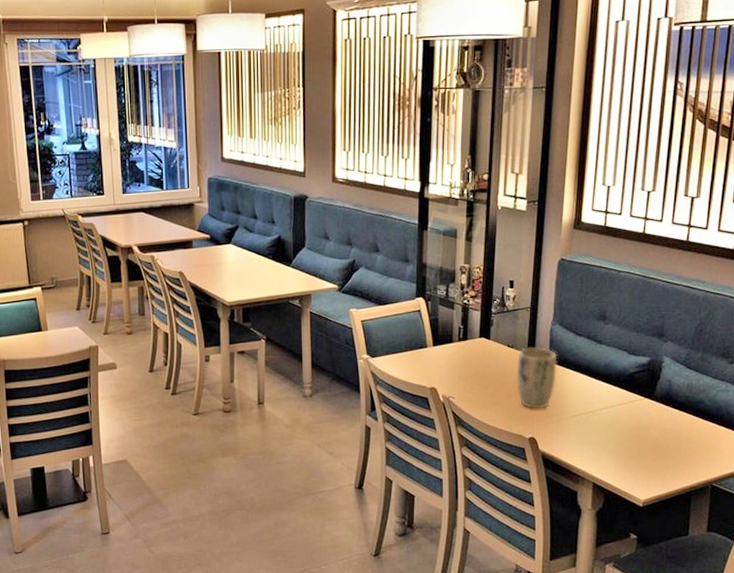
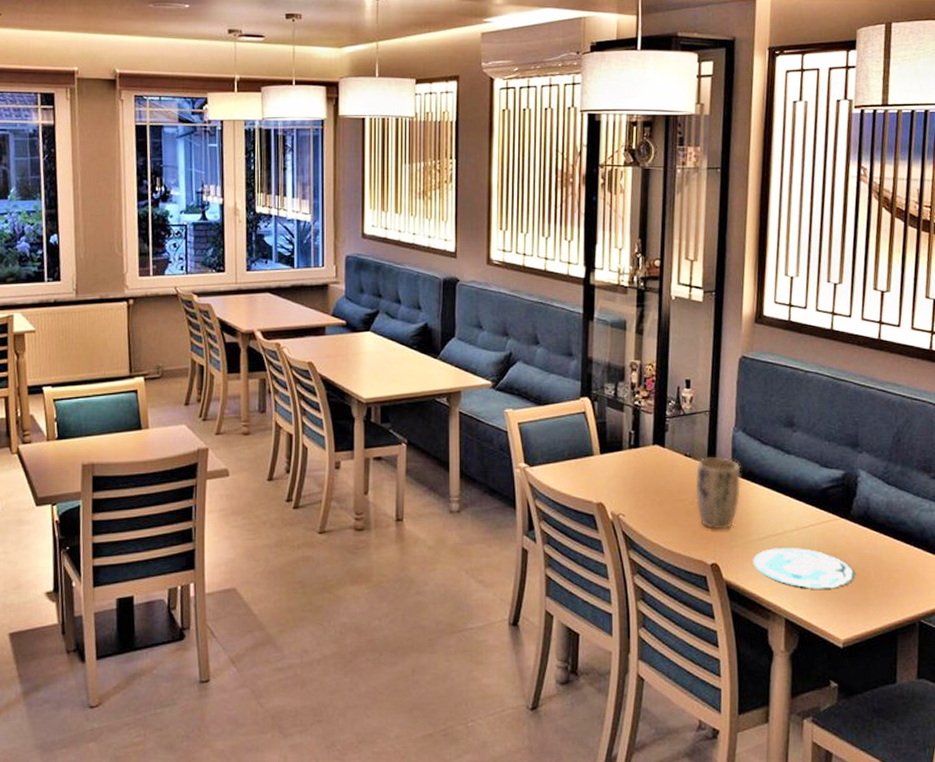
plate: none [566,424,655,457] -> present [753,548,854,588]

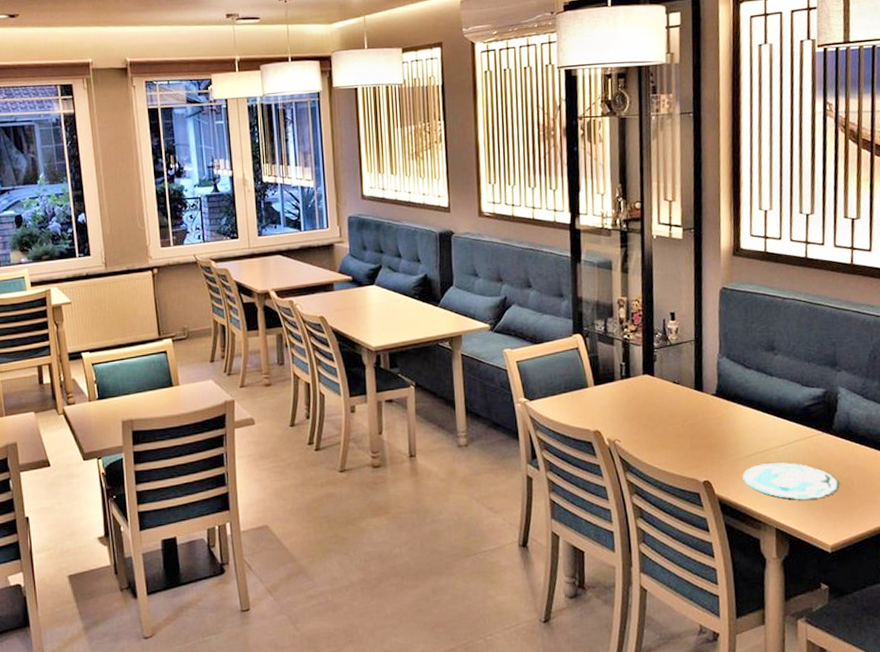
plant pot: present [695,457,741,530] -> none [684,382,728,450]

